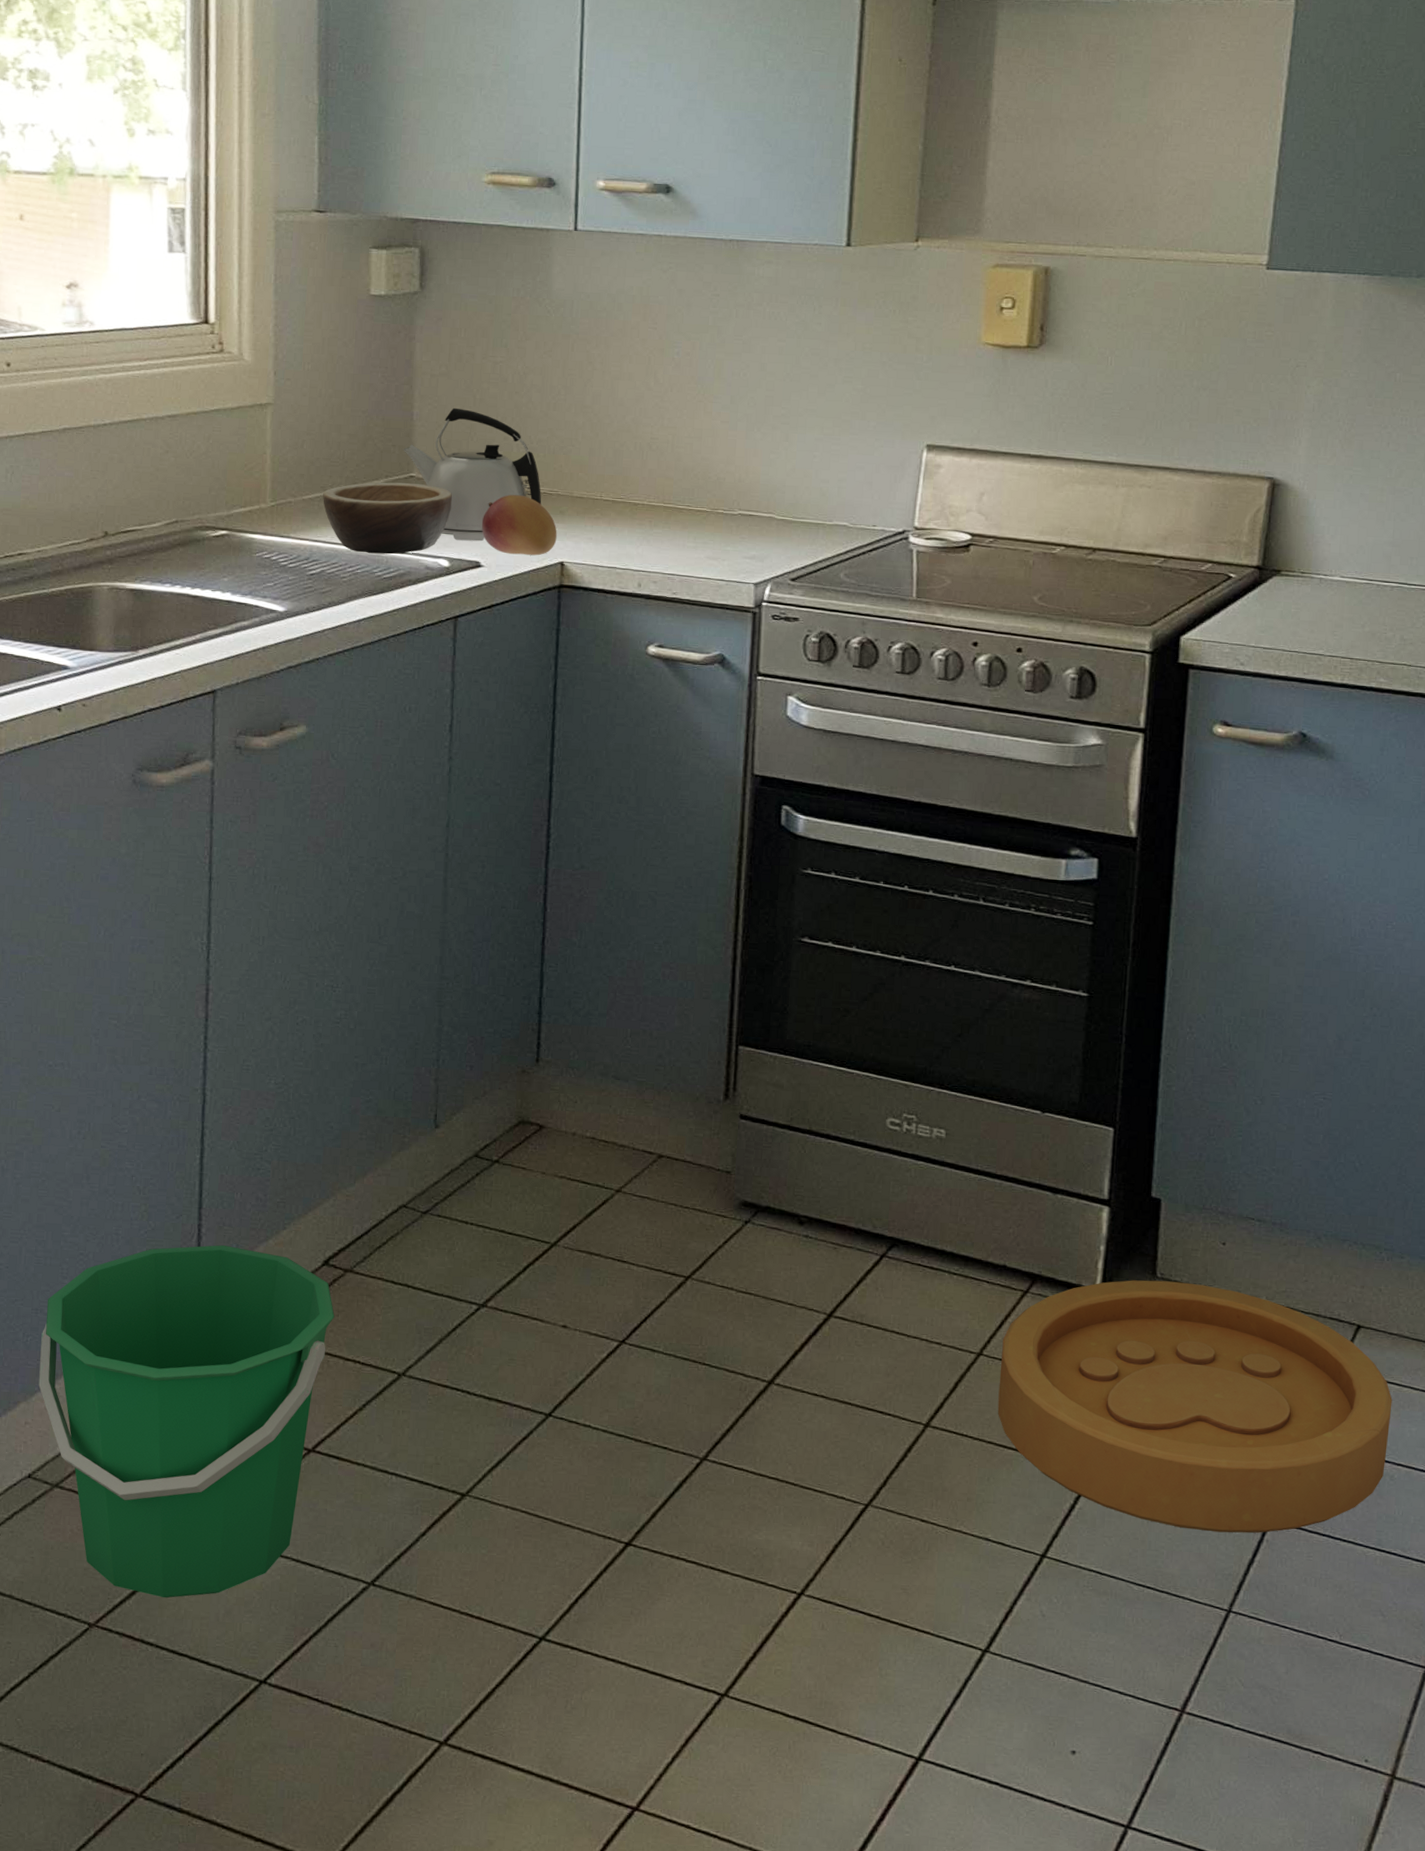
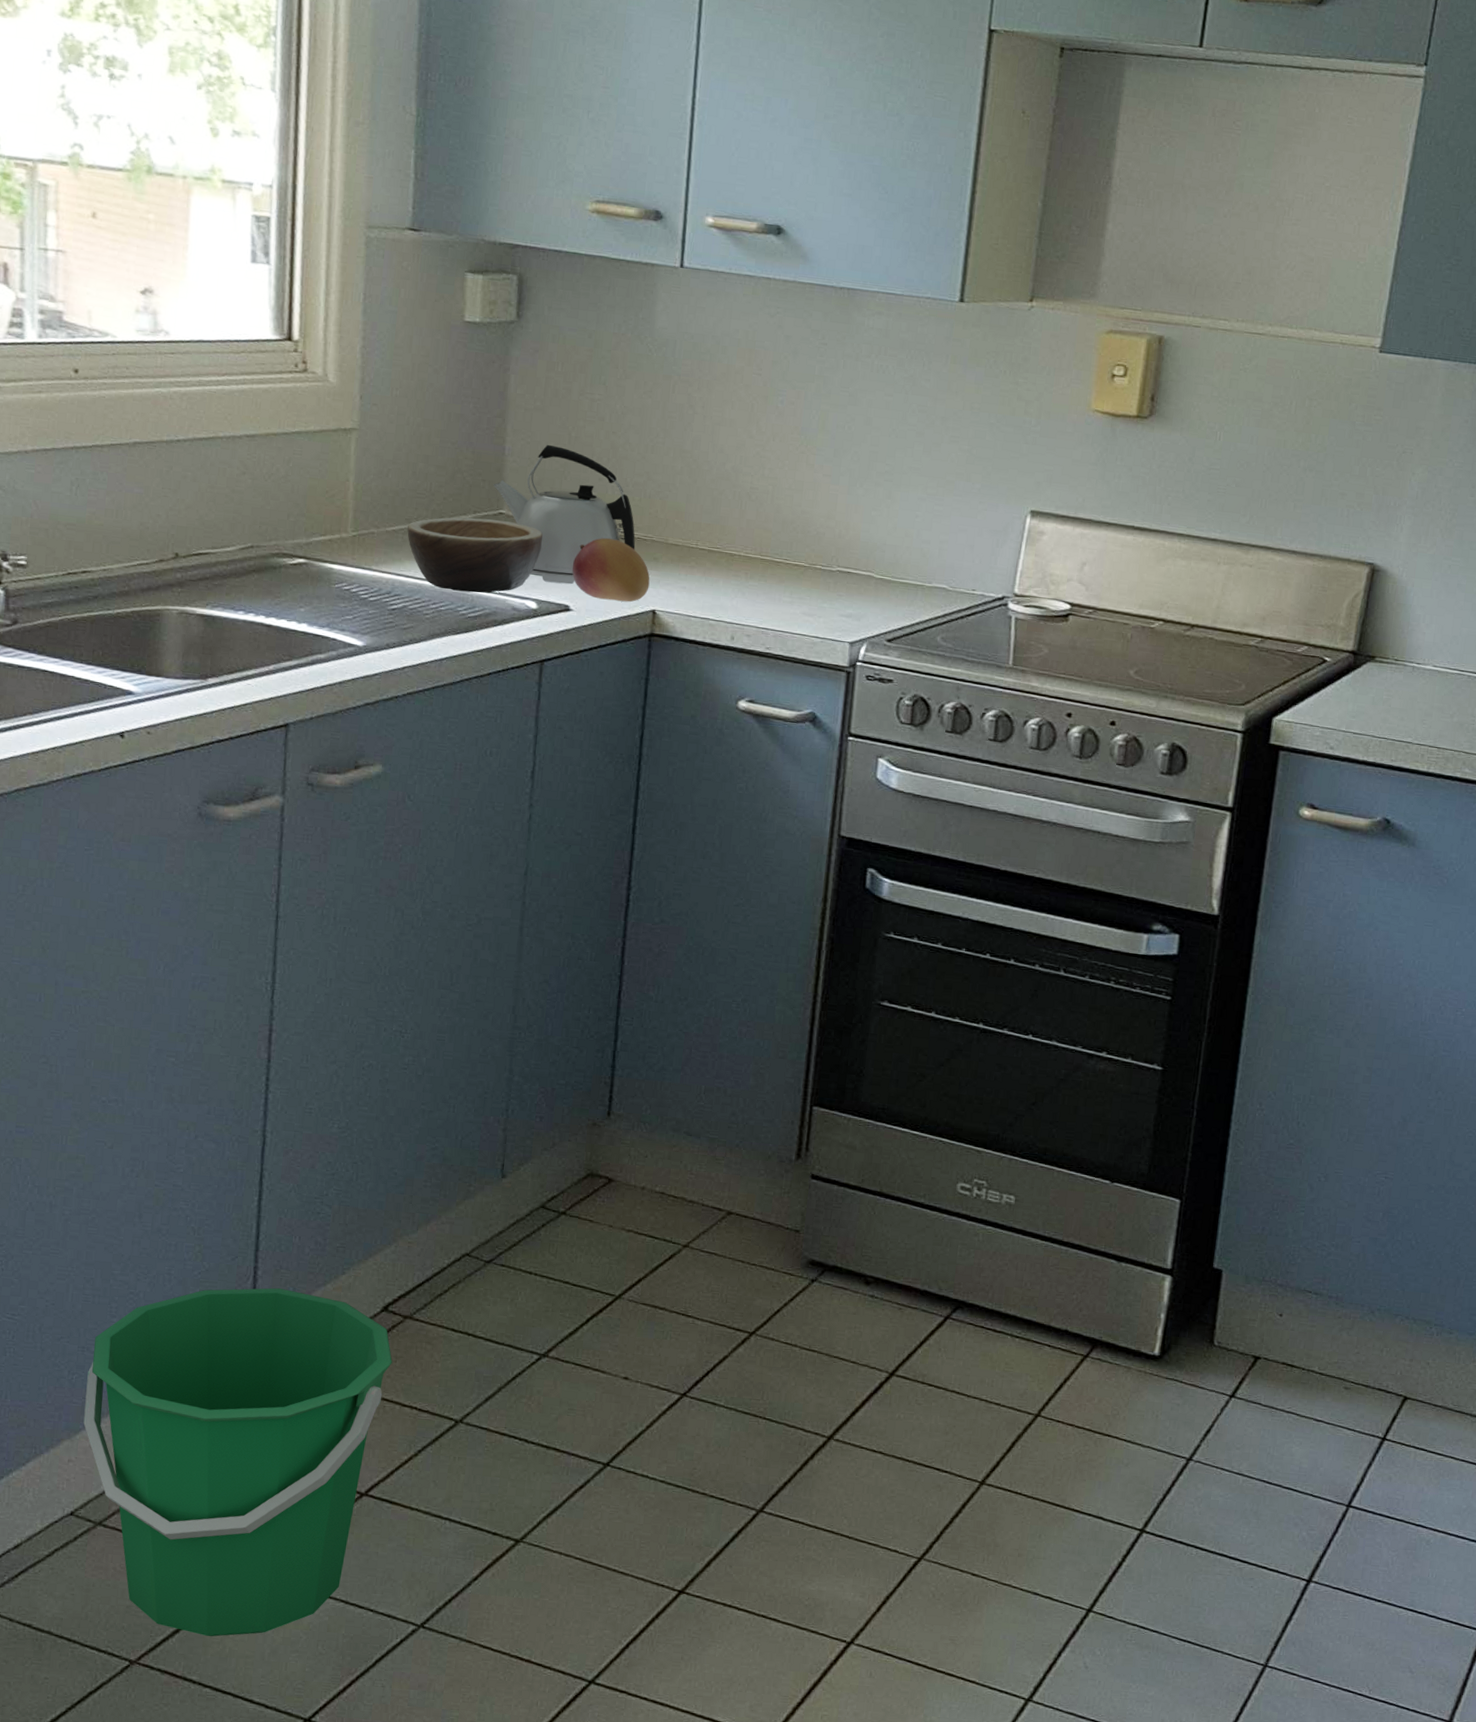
pet bowl: present [997,1280,1392,1533] -> none [1052,1347,1433,1593]

